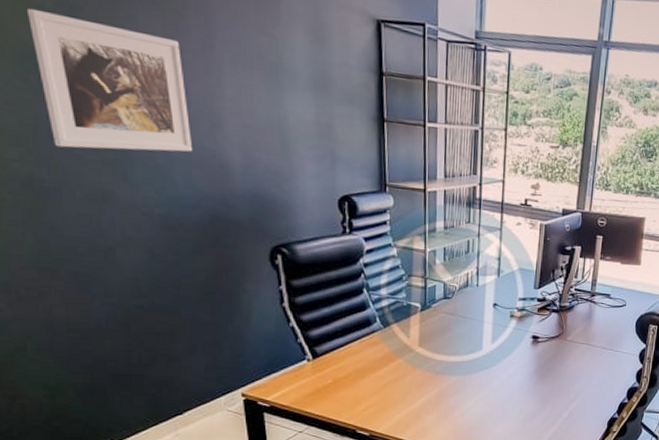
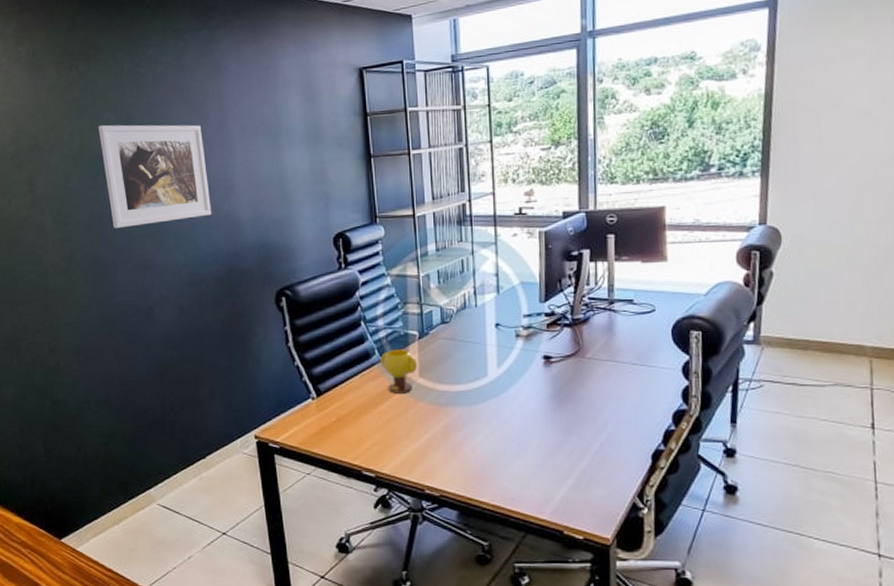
mug: none [381,319,418,361] -> present [381,349,418,393]

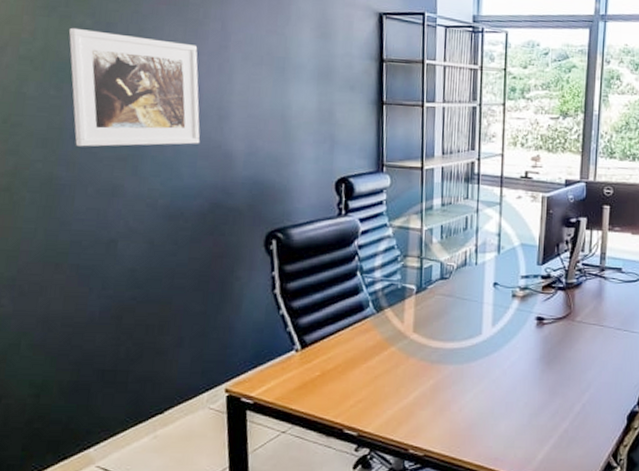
mug: present [381,349,418,393] -> none [374,303,413,349]

